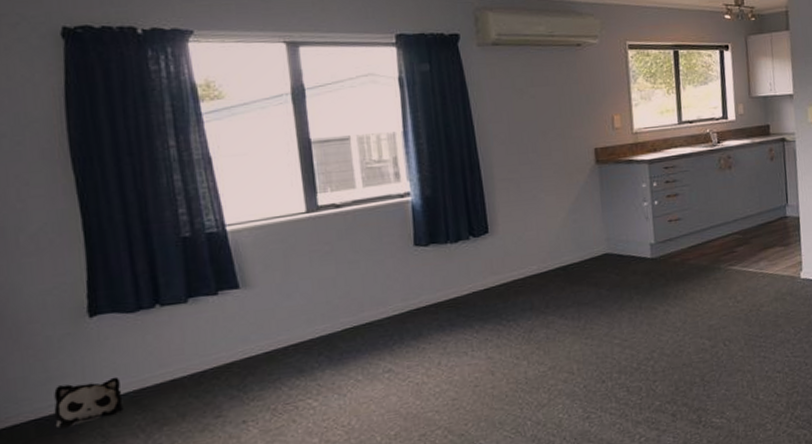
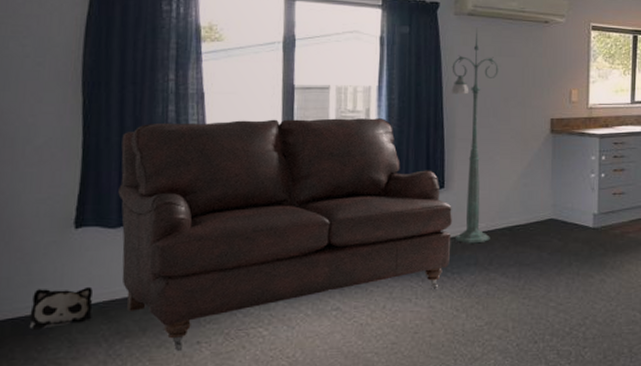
sofa: none [126,166,503,434] -> present [118,118,452,352]
floor lamp: none [481,58,544,289] -> present [451,27,499,244]

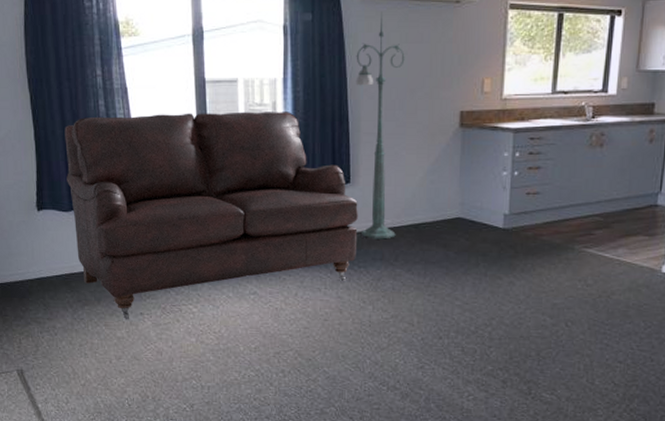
plush toy: present [29,286,93,331] -> none [13,261,59,294]

